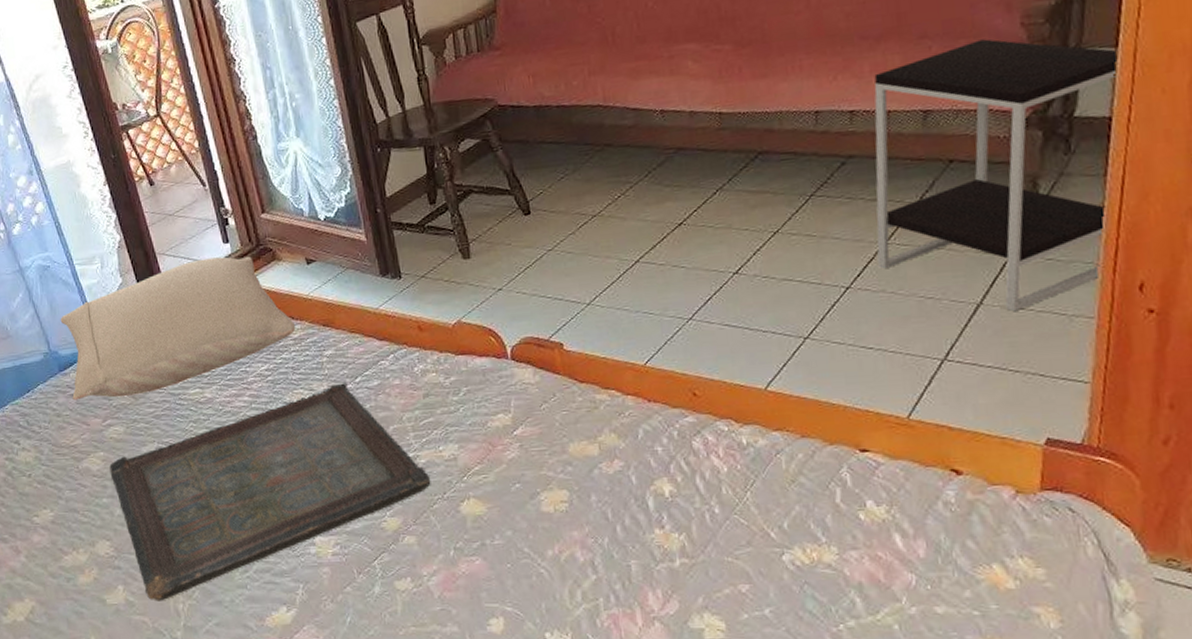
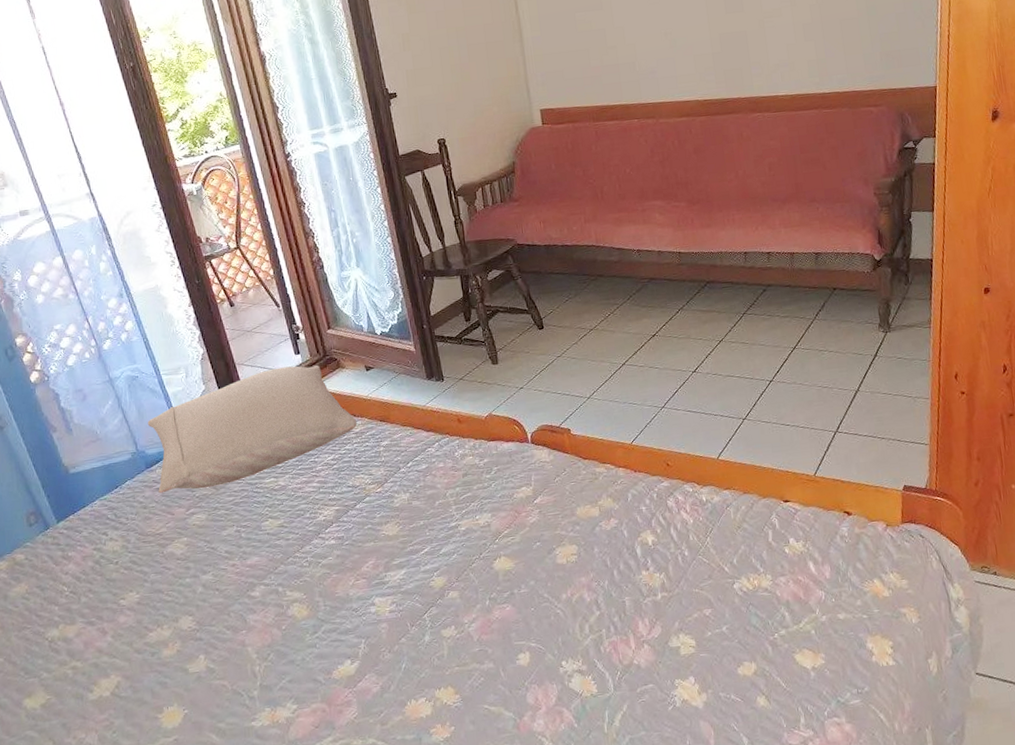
serving tray: present [109,384,431,601] -> none [192,469,470,666]
side table: present [874,39,1119,312] -> none [782,203,935,396]

